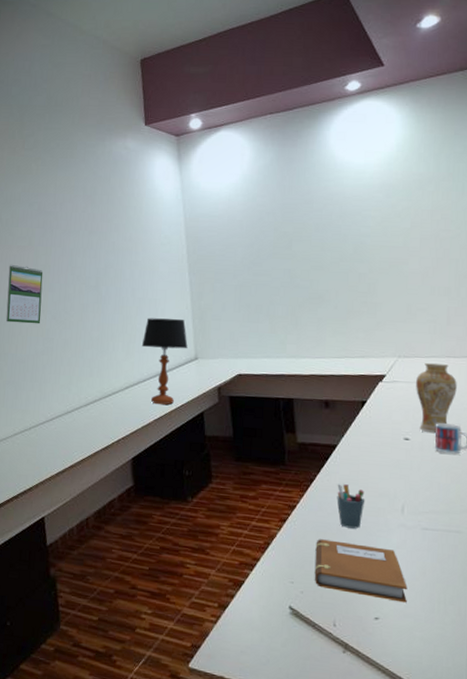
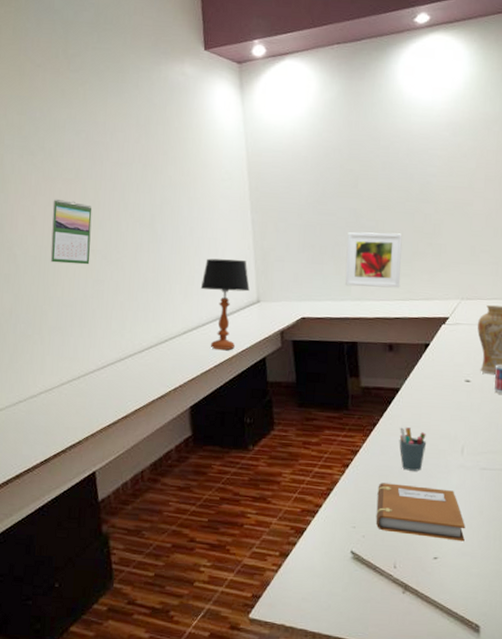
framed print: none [280,291,337,346] -> present [345,232,402,288]

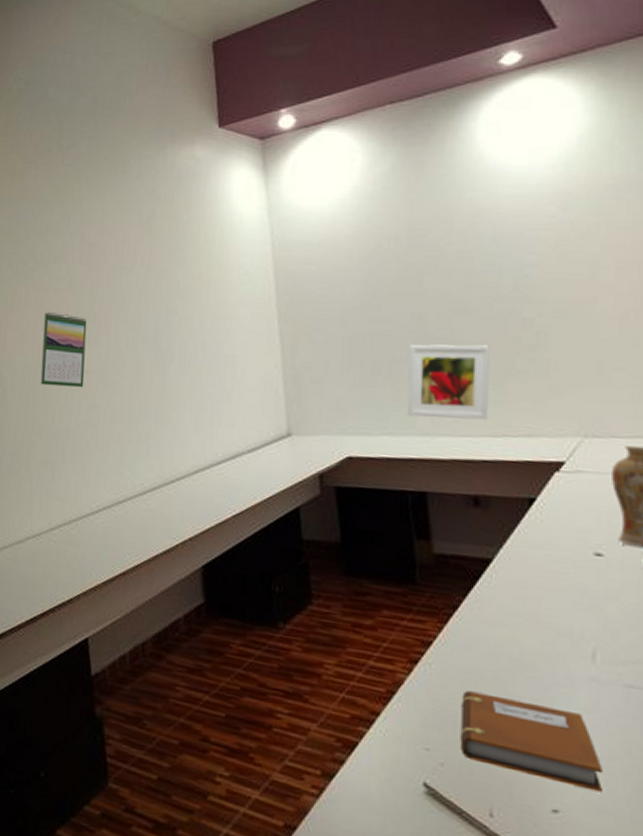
table lamp: present [200,258,250,351] -> none [214,380,278,497]
pen holder: present [399,427,427,471] -> none [492,614,536,680]

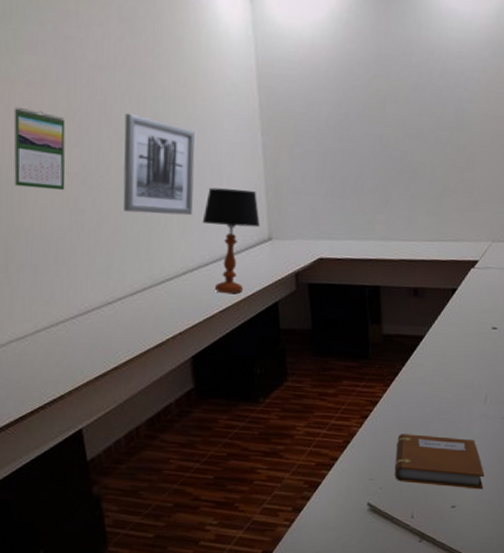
wall art: none [136,309,208,410] -> present [123,113,195,216]
table lamp: none [214,380,278,497] -> present [202,187,260,294]
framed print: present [407,344,490,420] -> none [368,163,433,228]

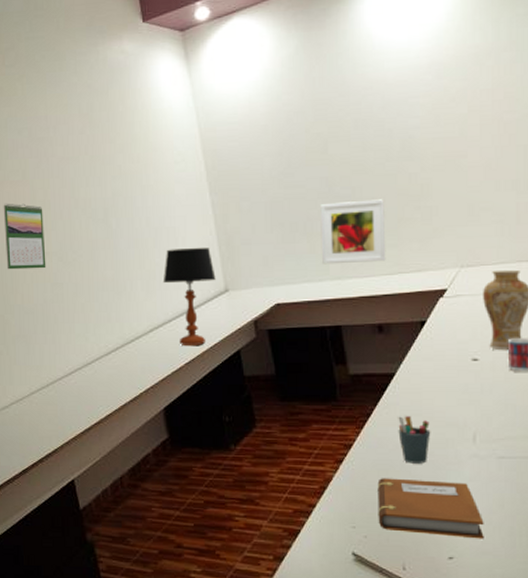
wall art: present [123,113,195,216] -> none [90,194,153,280]
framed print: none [368,163,433,228] -> present [320,199,386,265]
pen holder: none [421,376,450,421] -> present [398,416,431,464]

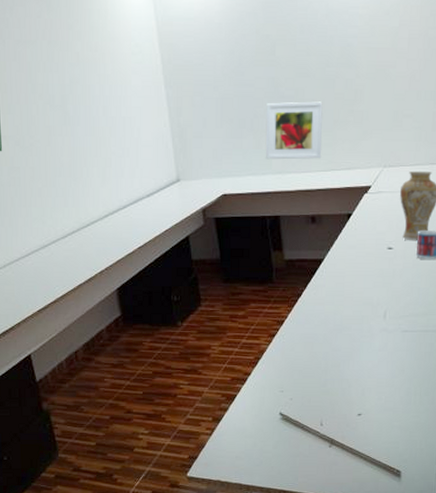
table lamp: present [163,248,216,347] -> none [118,139,168,232]
notebook: present [377,478,484,539] -> none [302,349,388,399]
pen holder: present [398,416,431,464] -> none [323,296,350,337]

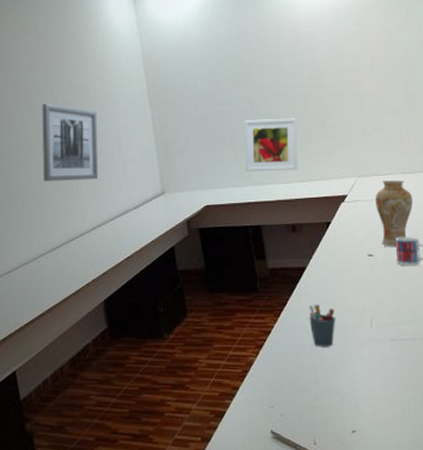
wall art: none [47,80,109,166] -> present [42,103,98,181]
pen holder: none [323,296,350,337] -> present [309,305,336,347]

